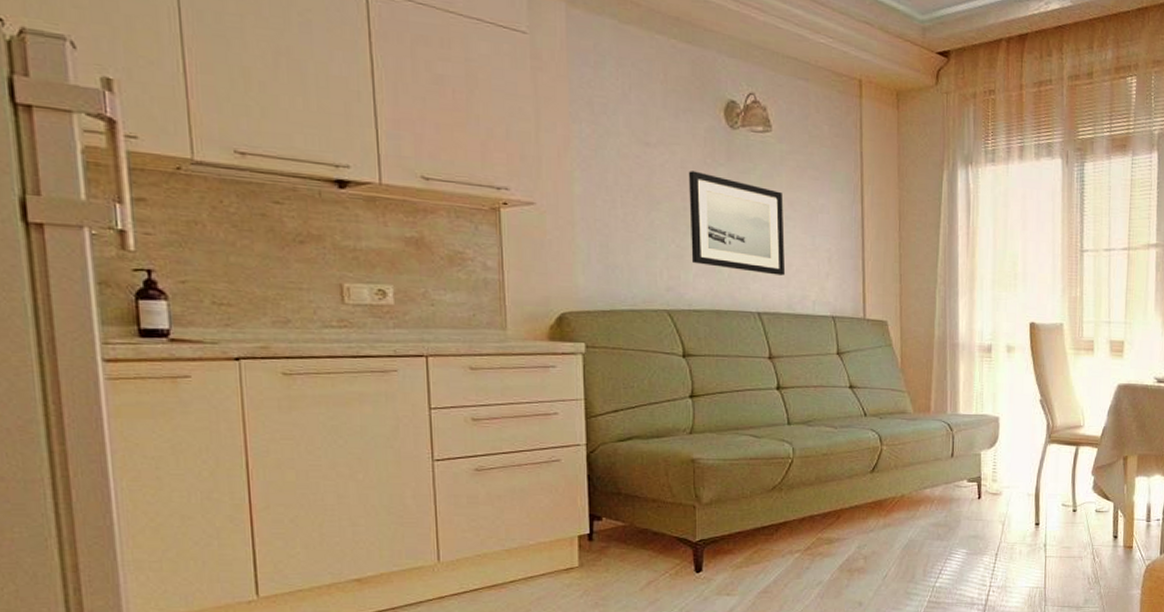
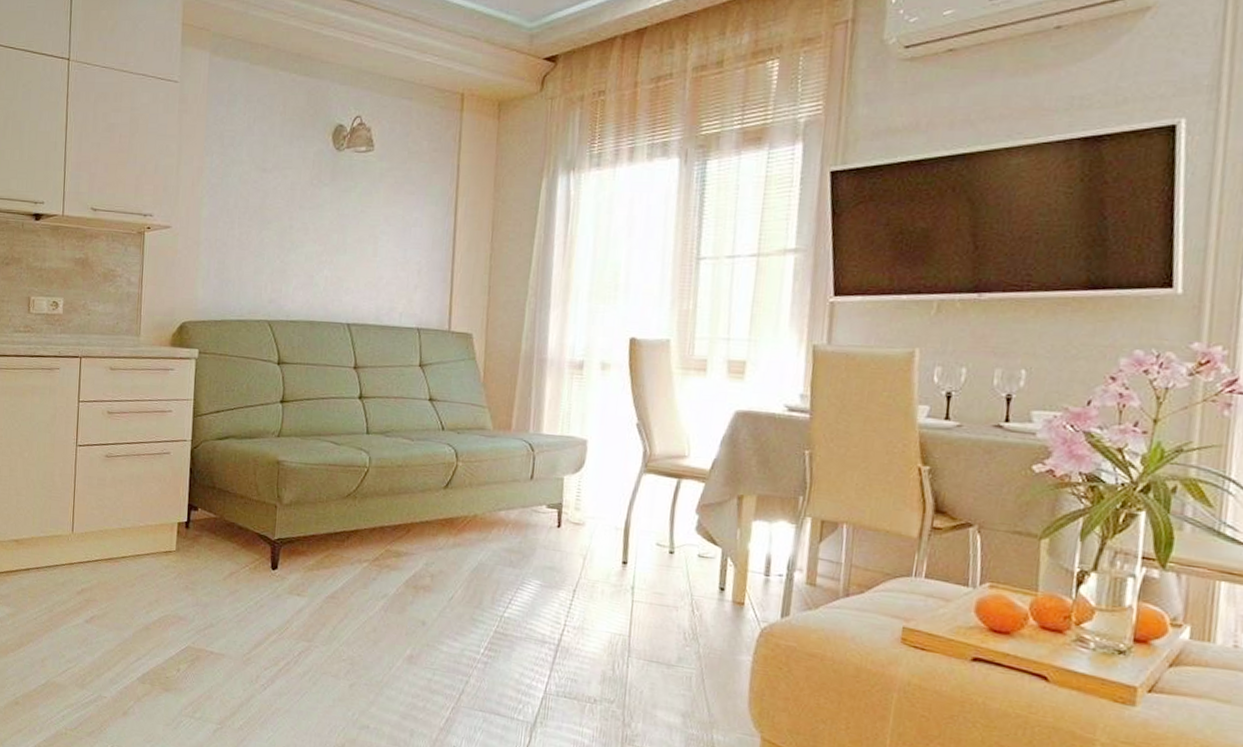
wall art: present [688,171,786,276] -> none [292,192,380,288]

